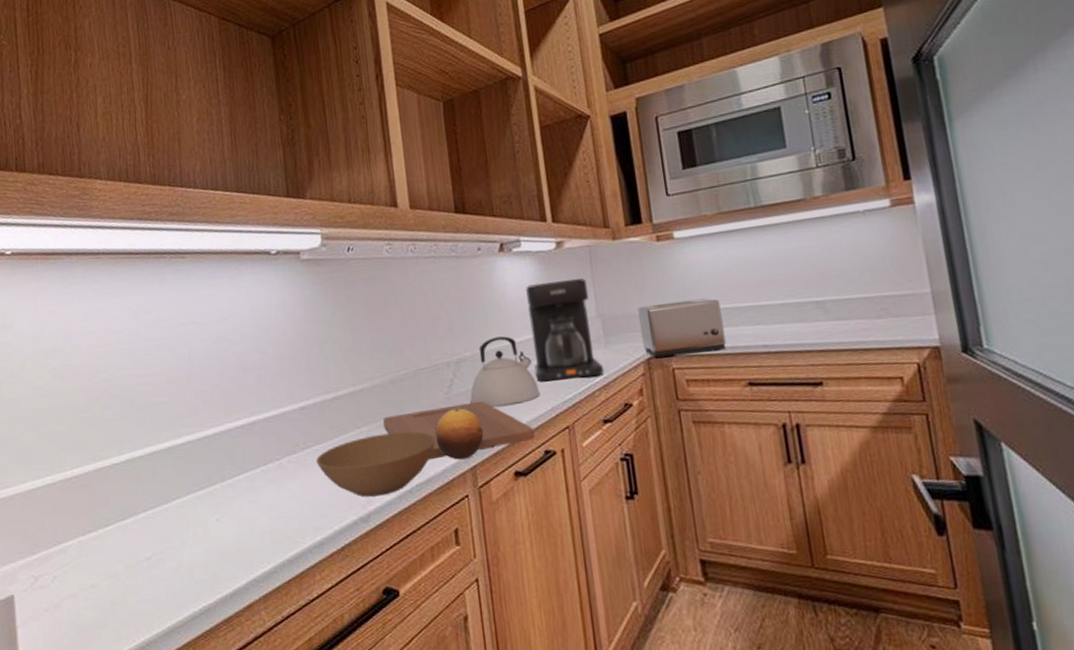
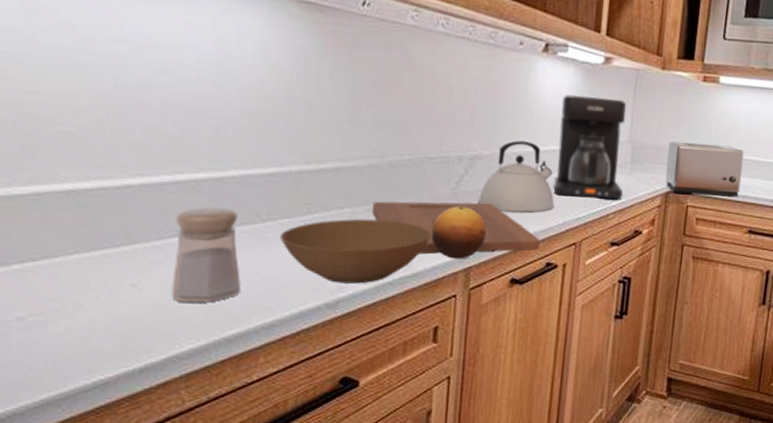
salt shaker: none [240,443,293,531] -> present [172,207,241,303]

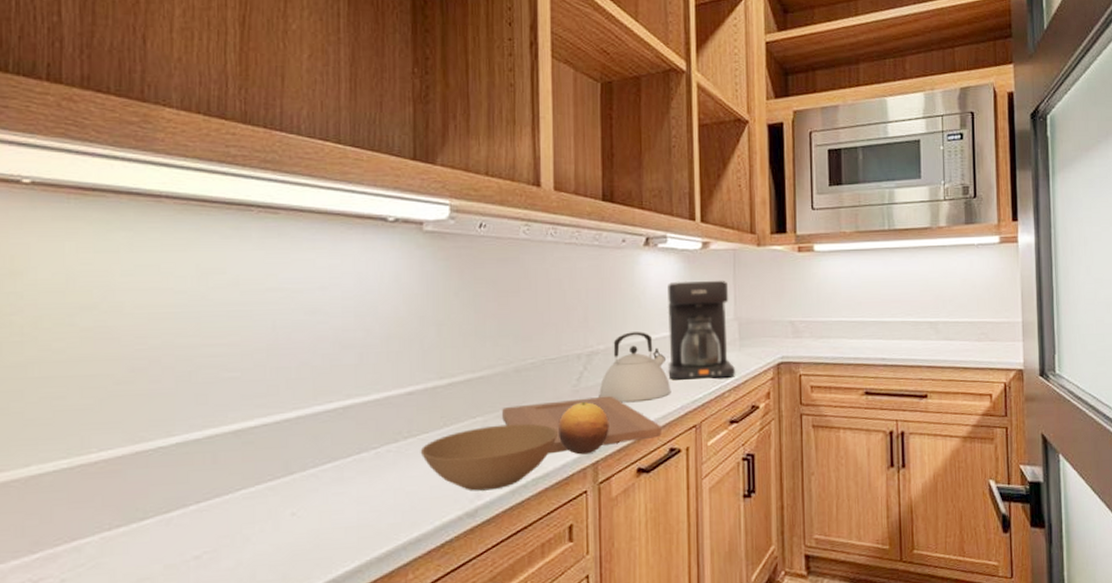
salt shaker: present [172,207,241,303] -> none [327,430,388,526]
toaster: present [665,141,744,197] -> none [774,310,851,364]

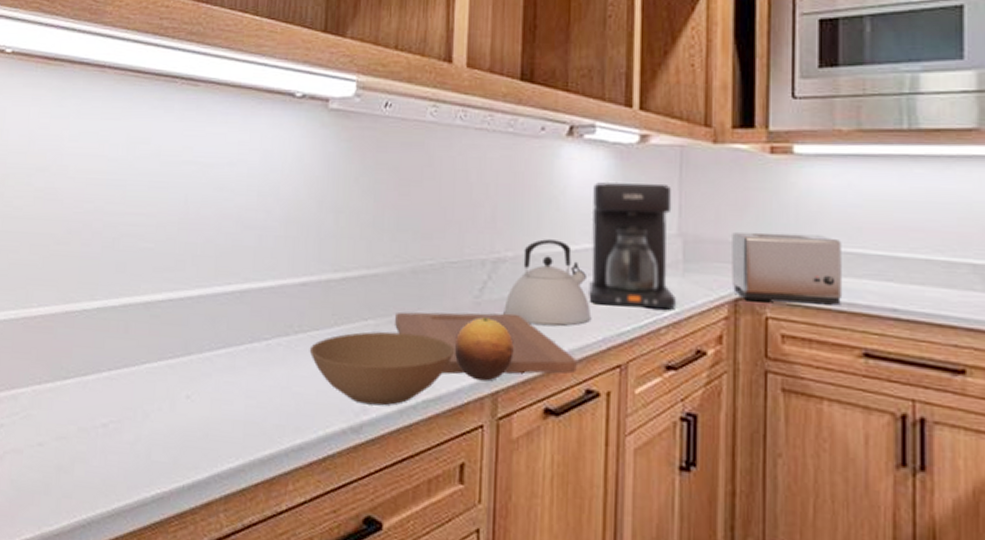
toaster: none [774,310,851,364] -> present [731,232,843,305]

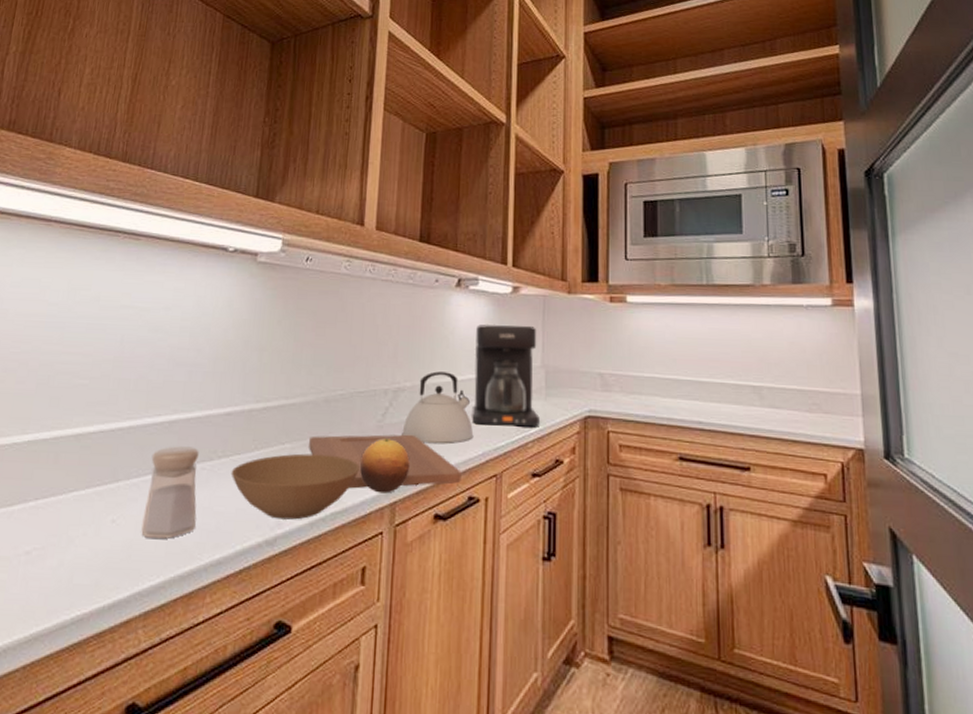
salt shaker: none [217,318,275,419] -> present [141,446,199,539]
toaster: present [731,232,843,305] -> none [582,363,664,420]

